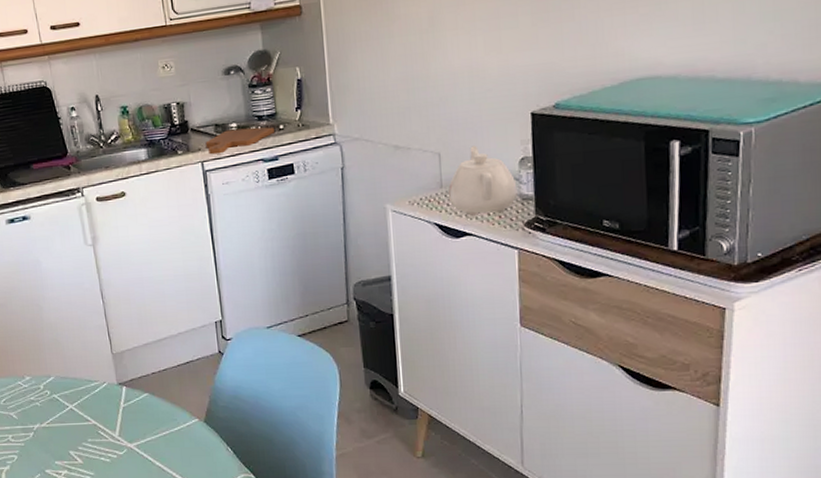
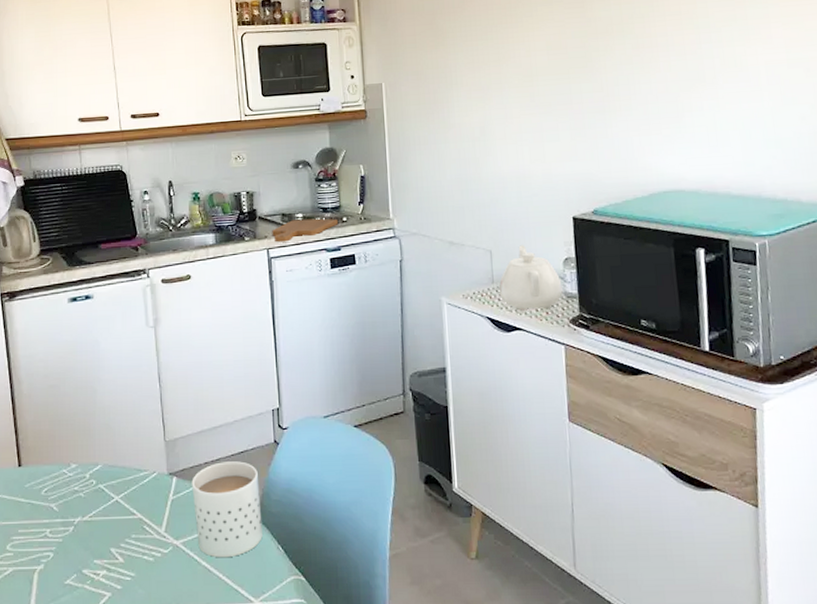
mug: none [141,371,212,459] -> present [192,461,263,558]

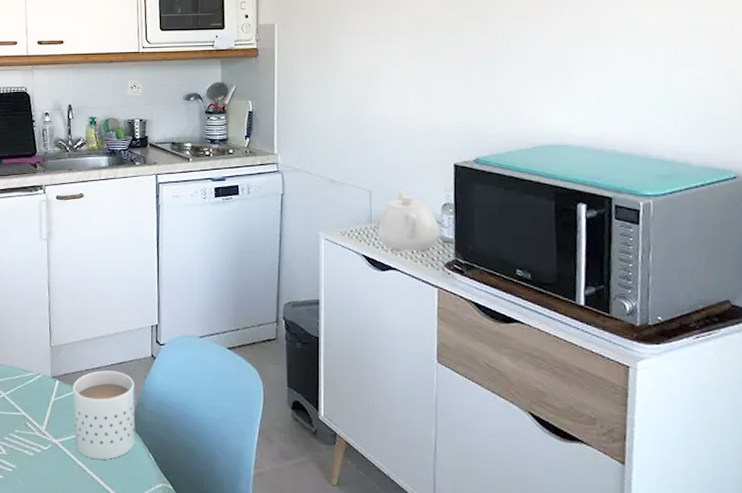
cutting board: present [272,218,338,243] -> none [161,149,224,169]

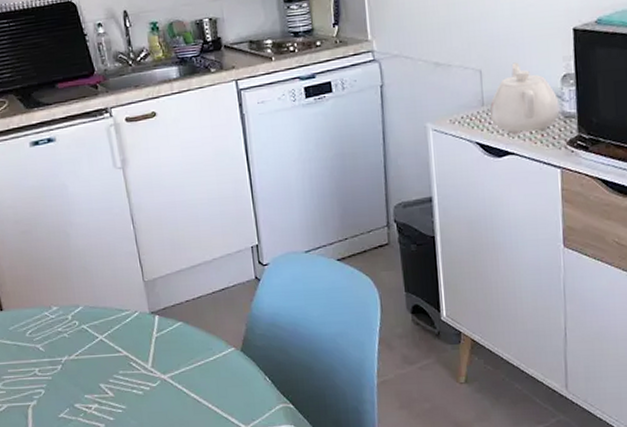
mug: present [72,370,136,460] -> none [174,298,249,390]

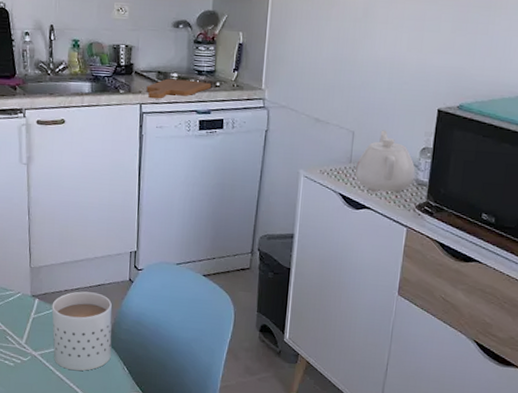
mug: none [174,298,249,390] -> present [51,291,113,371]
cutting board: none [239,43,311,73] -> present [146,78,211,99]

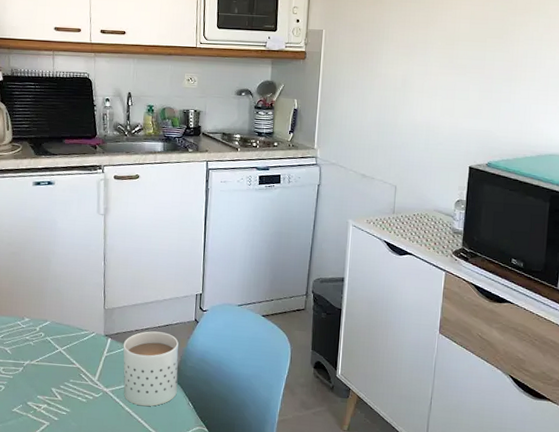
cutting board: present [146,78,211,99] -> none [212,139,270,157]
teapot: present [354,130,416,193] -> none [397,184,451,240]

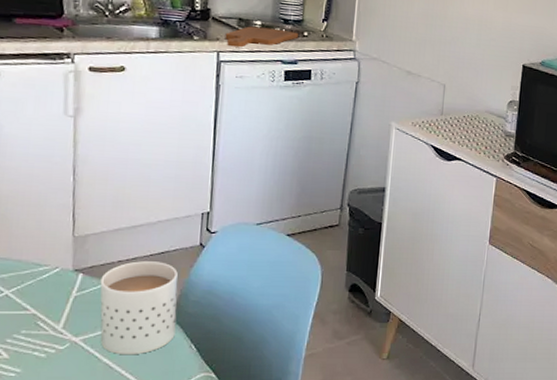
cutting board: none [212,139,270,157] -> present [225,26,298,48]

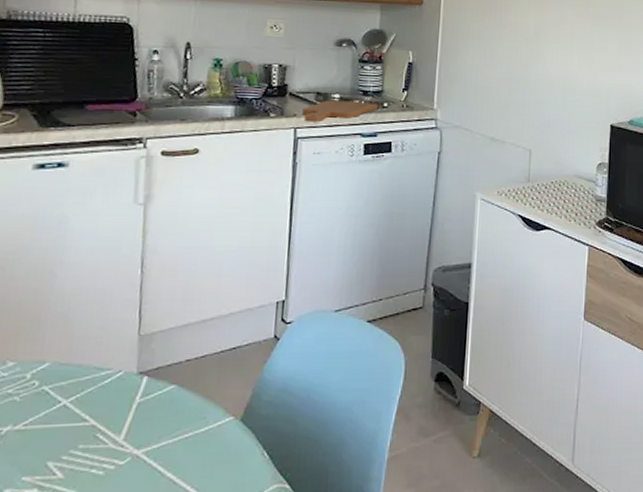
mug: present [99,261,179,355] -> none [164,358,251,468]

